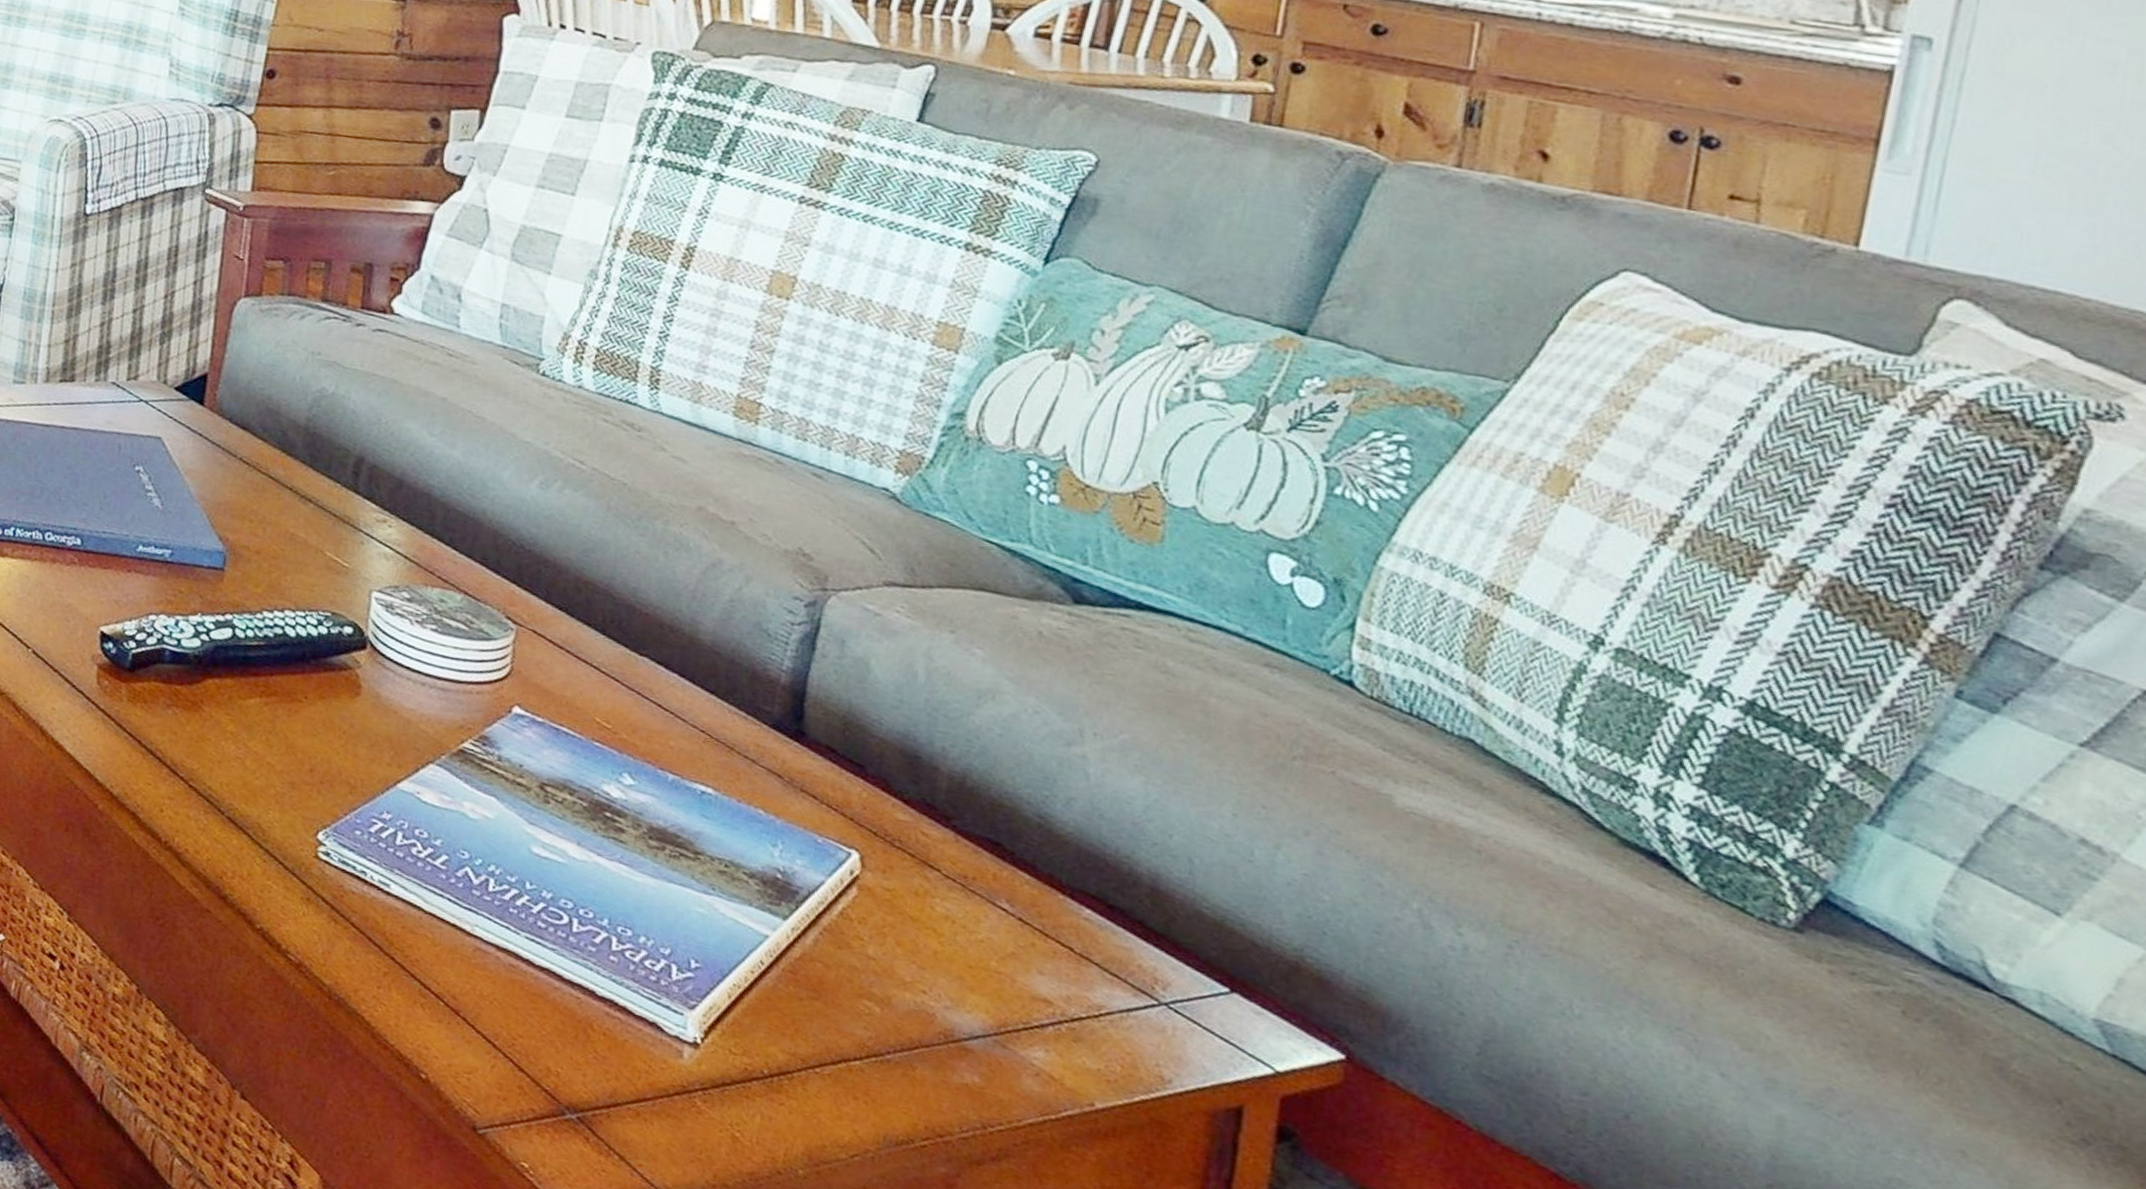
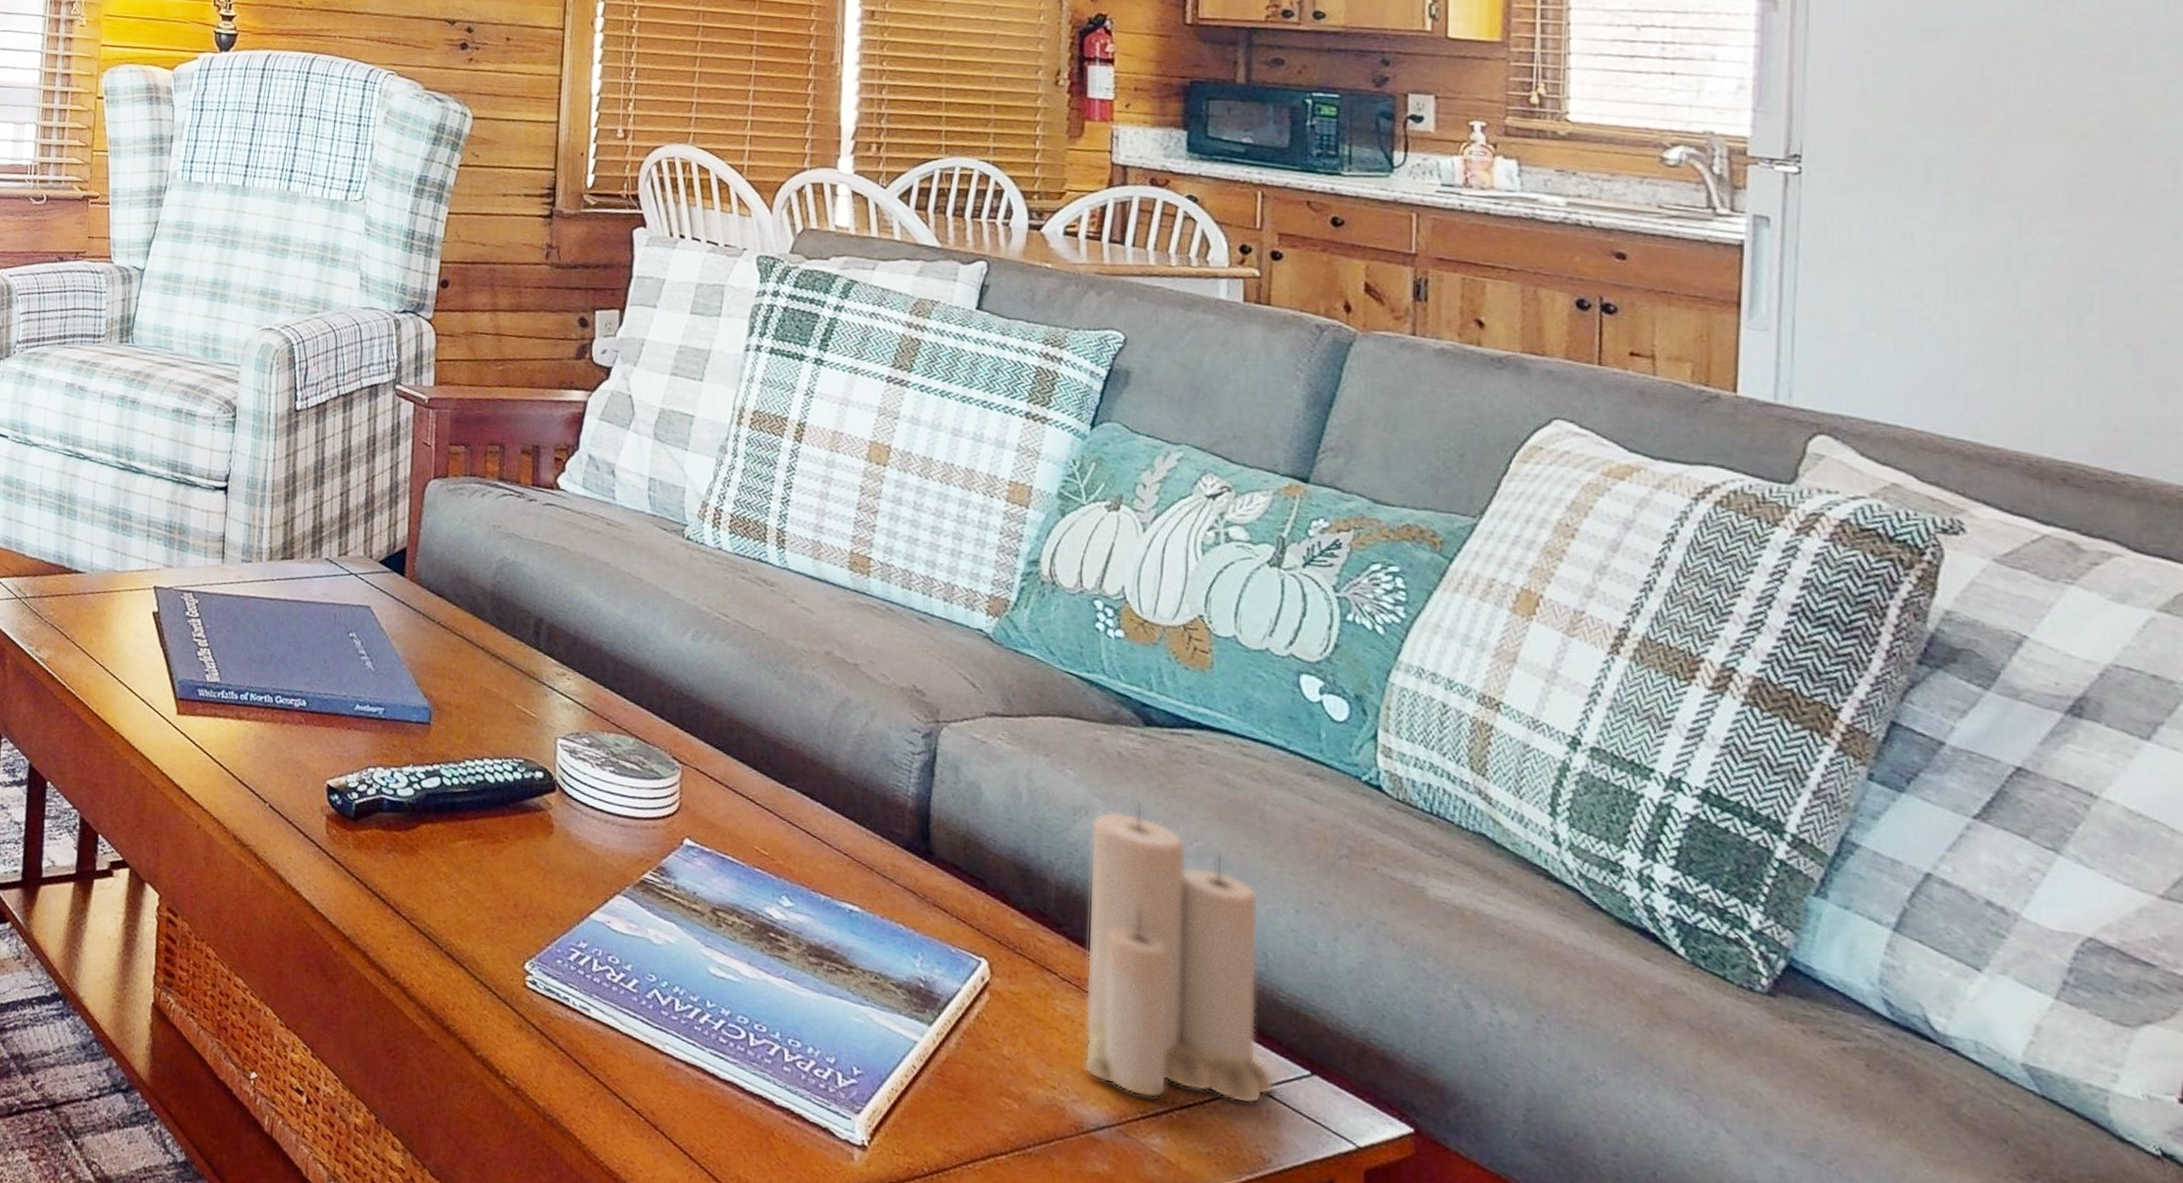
candle: none [960,686,1191,1020] -> present [1083,801,1276,1104]

